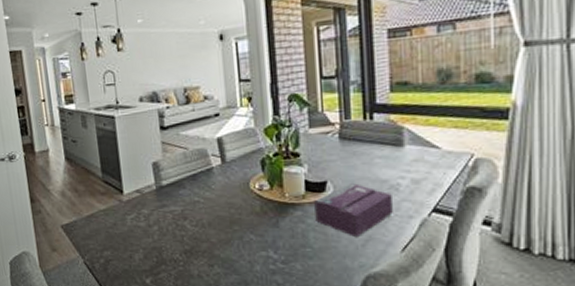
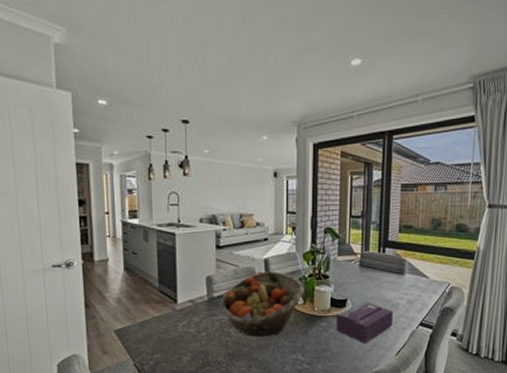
fruit basket: none [170,152,270,230] -> present [220,272,305,336]

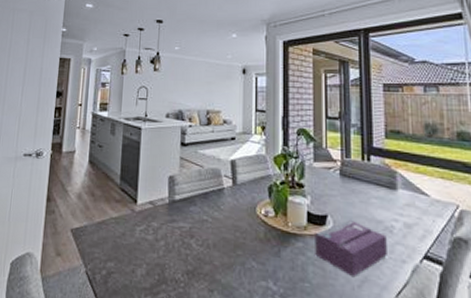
fruit basket: present [220,272,305,336] -> none [181,175,276,254]

